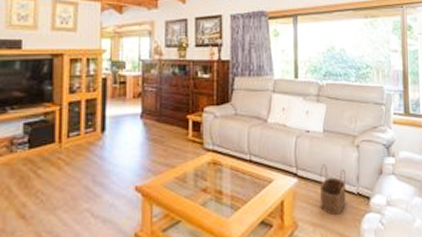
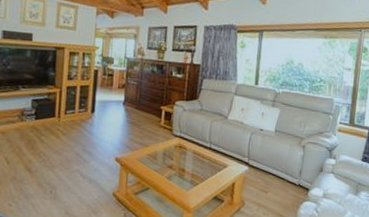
wicker basket: present [319,164,346,216] -> none [266,158,290,200]

